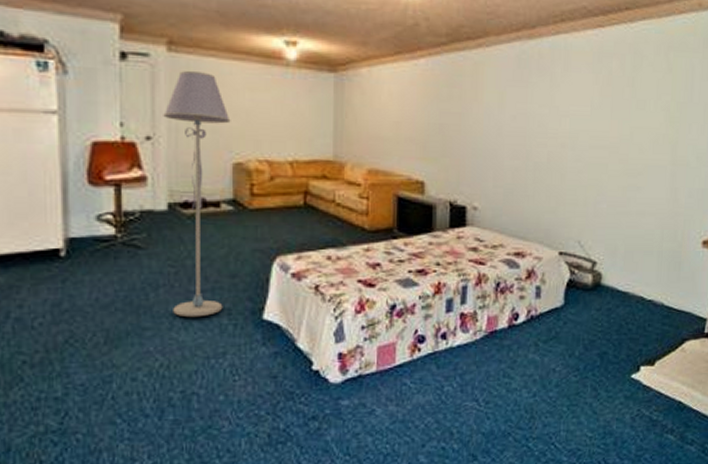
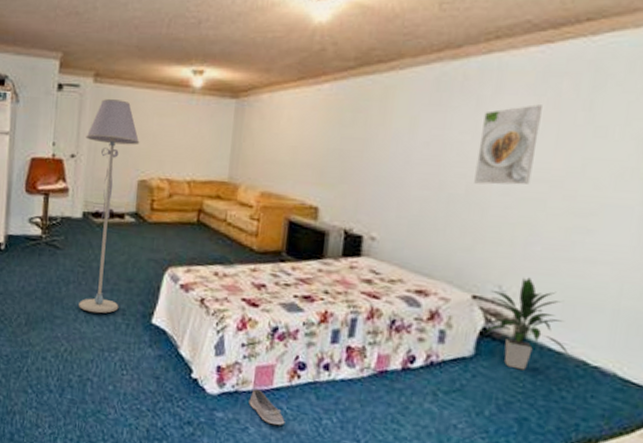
shoe: none [373,369,410,401] -> present [249,389,285,425]
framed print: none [554,81,599,153] -> present [474,104,542,185]
indoor plant: none [572,232,632,312] -> present [486,277,570,370]

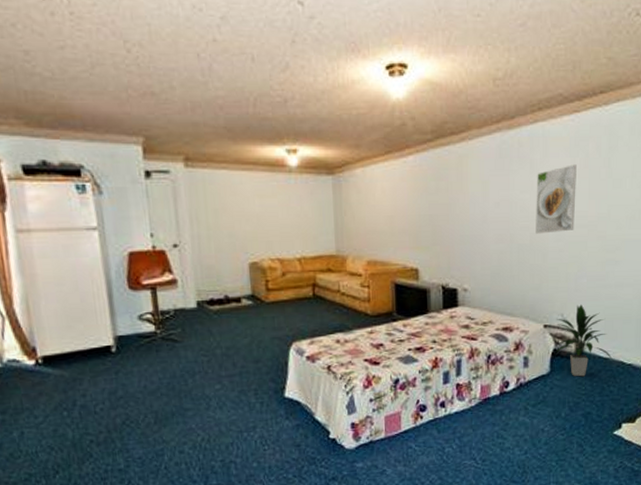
floor lamp: present [78,99,140,314] -> none [186,184,250,399]
shoe: present [249,389,285,425] -> none [383,435,415,462]

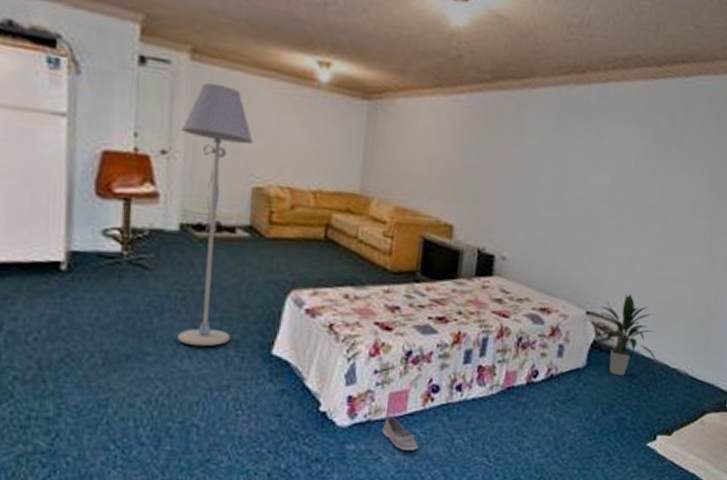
floor lamp: none [186,184,250,399] -> present [177,83,254,347]
shoe: none [383,435,415,462] -> present [382,416,419,450]
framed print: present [536,164,577,234] -> none [591,135,646,210]

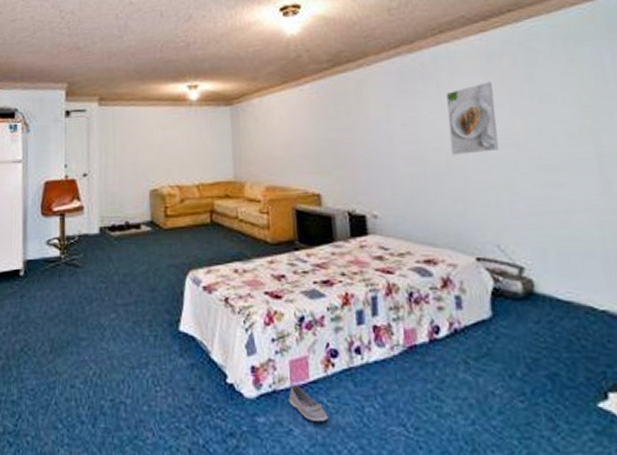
floor lamp: present [177,83,254,347] -> none [96,118,147,329]
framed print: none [591,135,646,210] -> present [446,82,499,155]
indoor plant: present [596,293,657,376] -> none [492,234,577,325]

